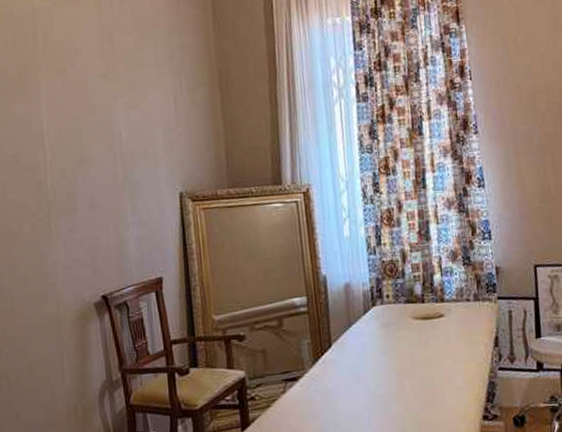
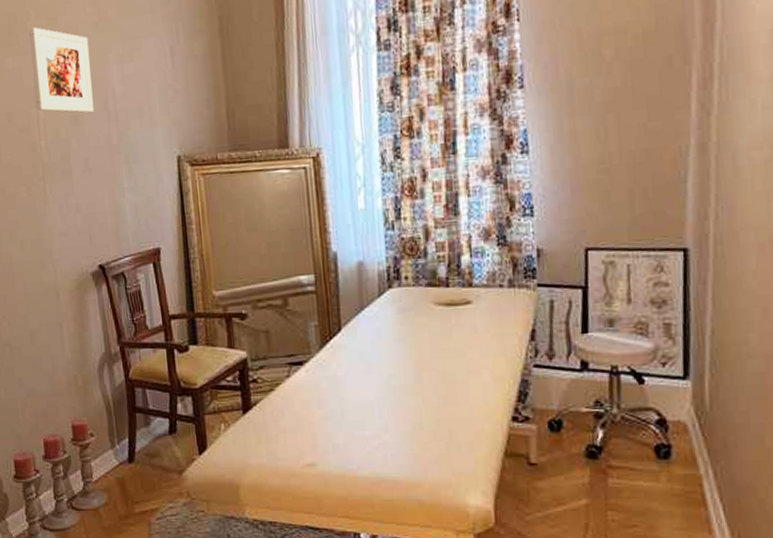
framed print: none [39,77,100,155] -> present [29,27,94,113]

